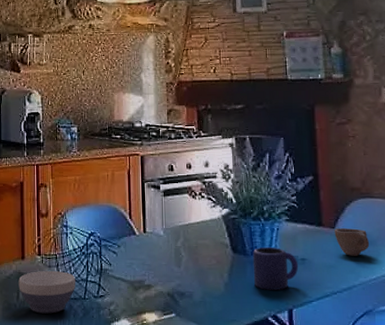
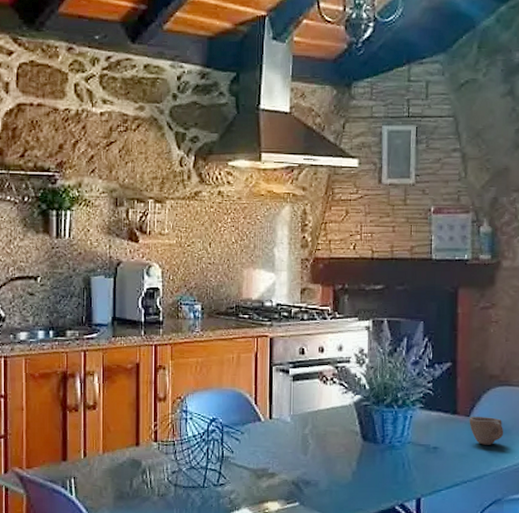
bowl: present [18,271,76,314] -> none [132,458,195,503]
mug: present [252,248,299,290] -> none [382,436,430,479]

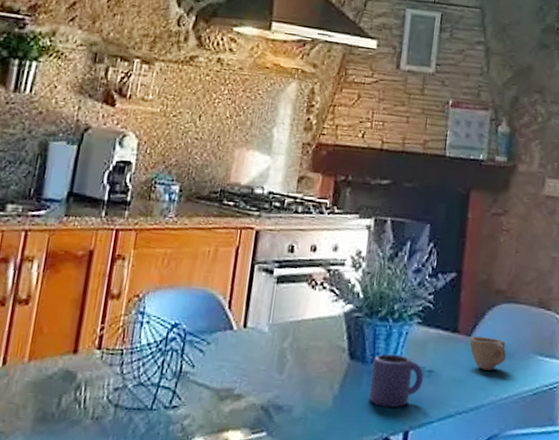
mug: none [382,436,430,479] -> present [369,354,424,407]

